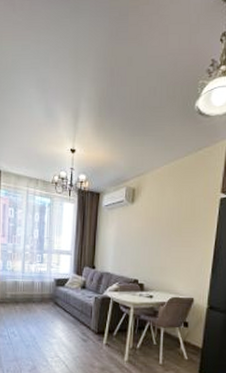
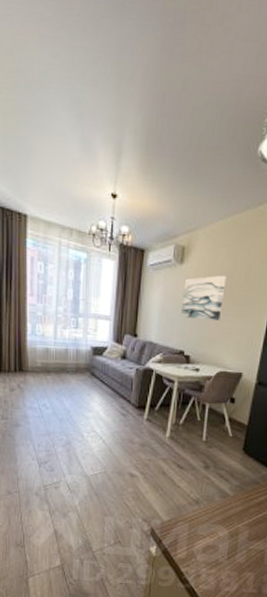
wall art: none [133,211,174,251] -> present [180,275,227,320]

